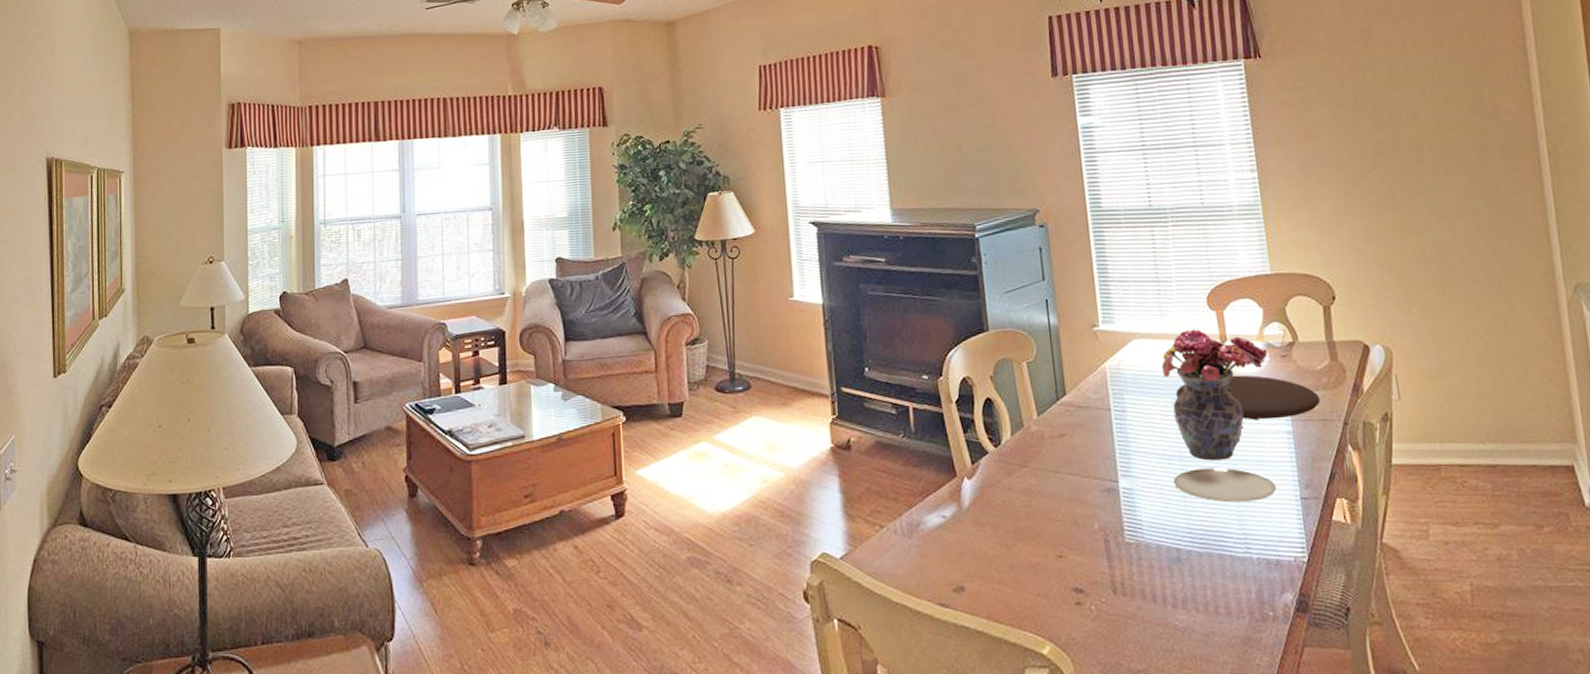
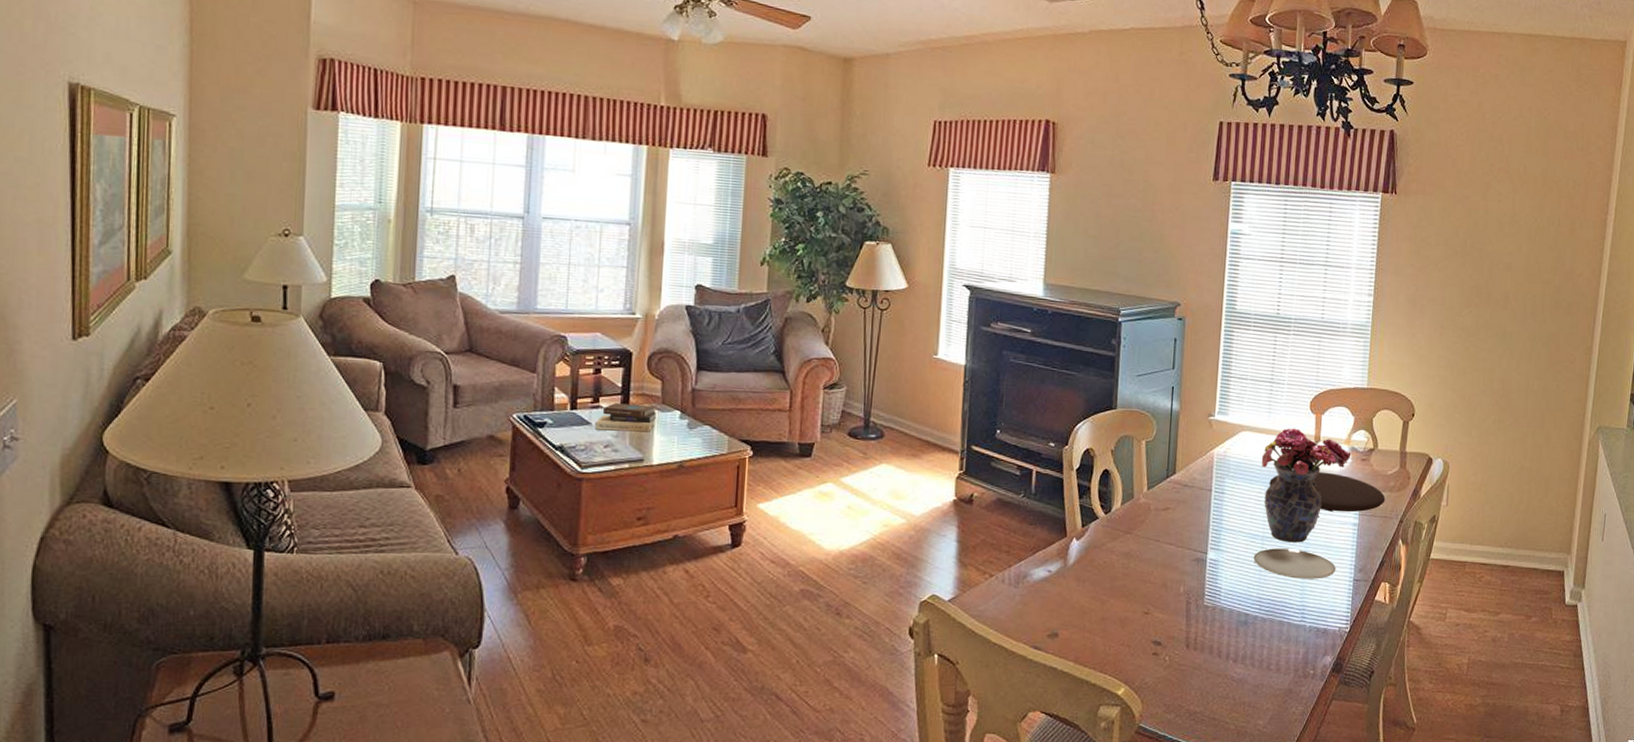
books: none [478,381,533,411] -> present [595,403,658,432]

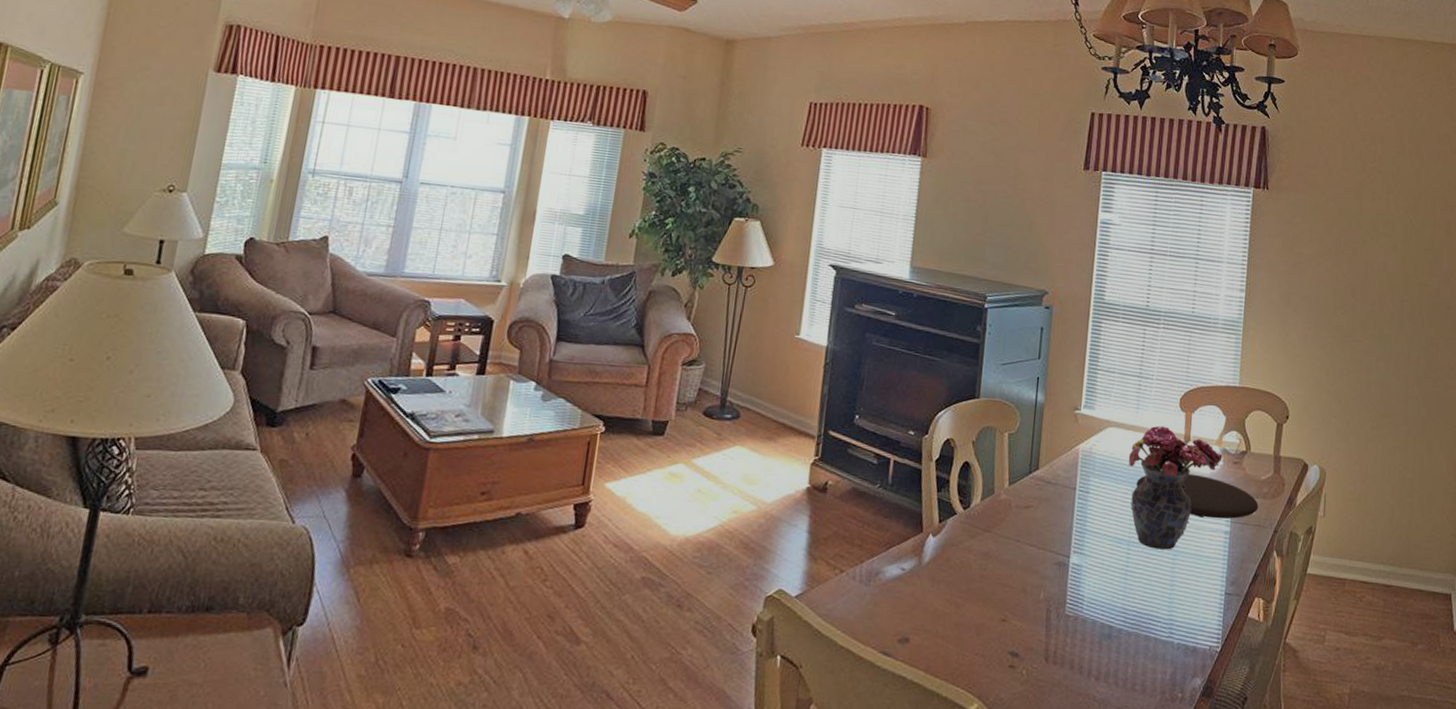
books: present [595,403,658,432] -> none [448,371,513,403]
plate: present [1253,548,1336,579] -> none [1118,554,1207,591]

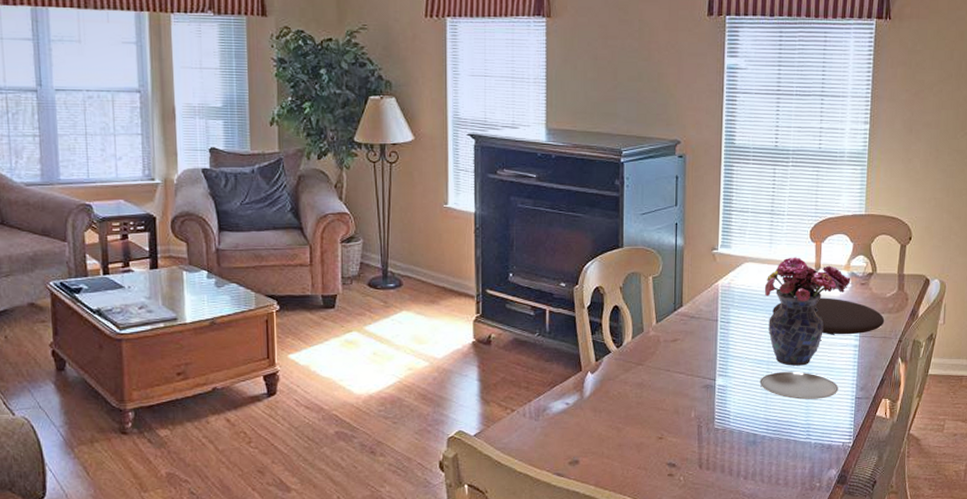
plate: none [1118,554,1207,591] -> present [759,372,839,399]

